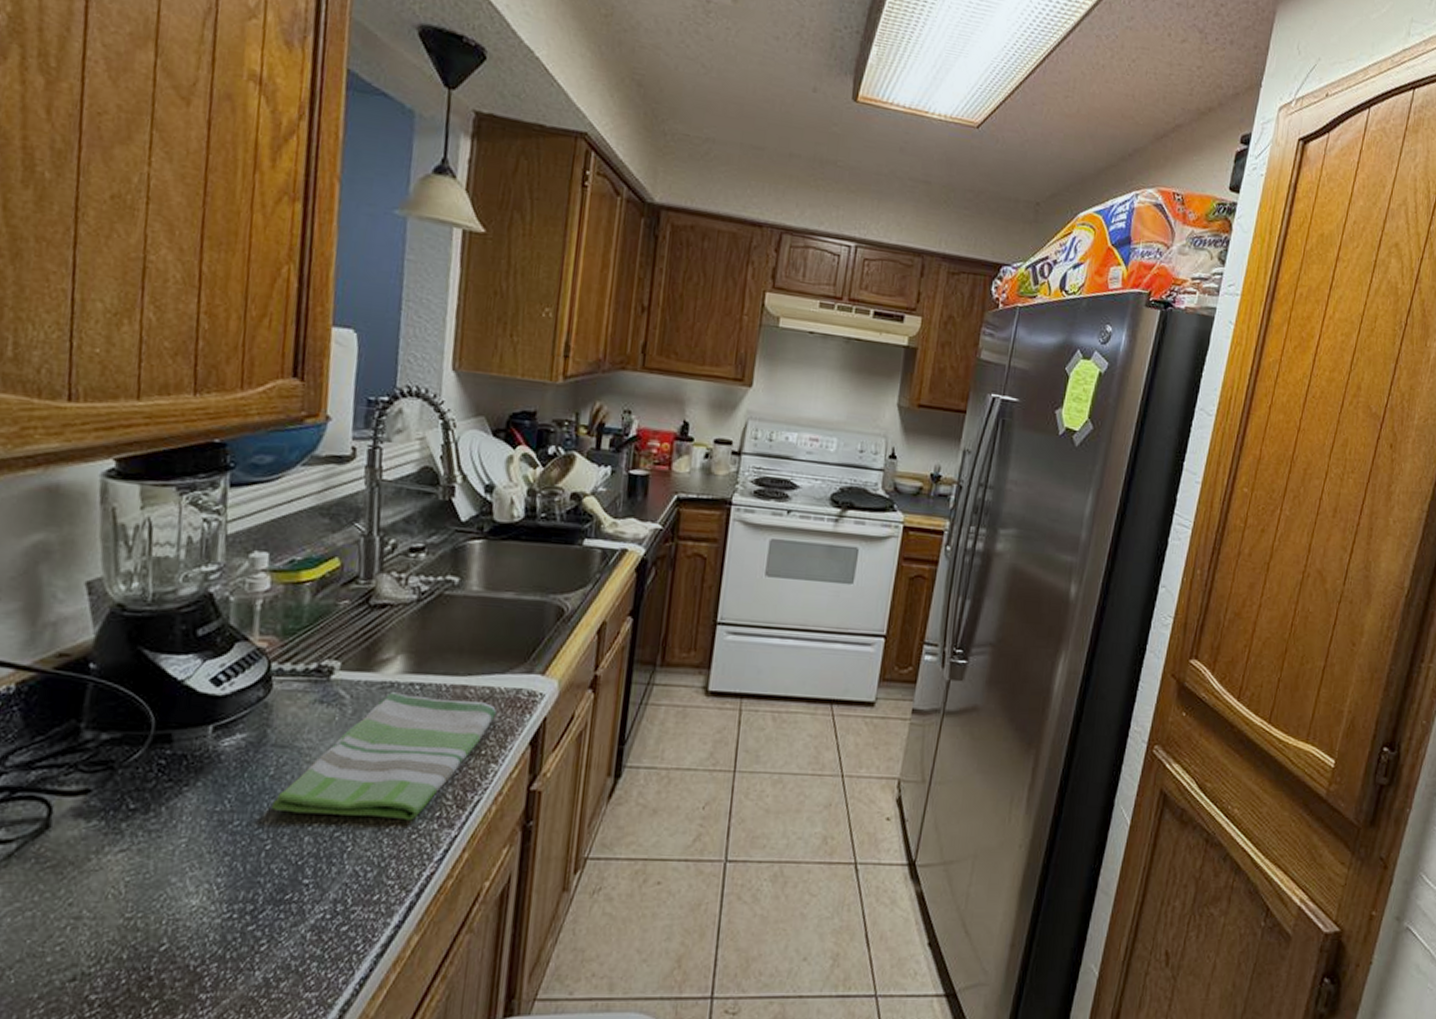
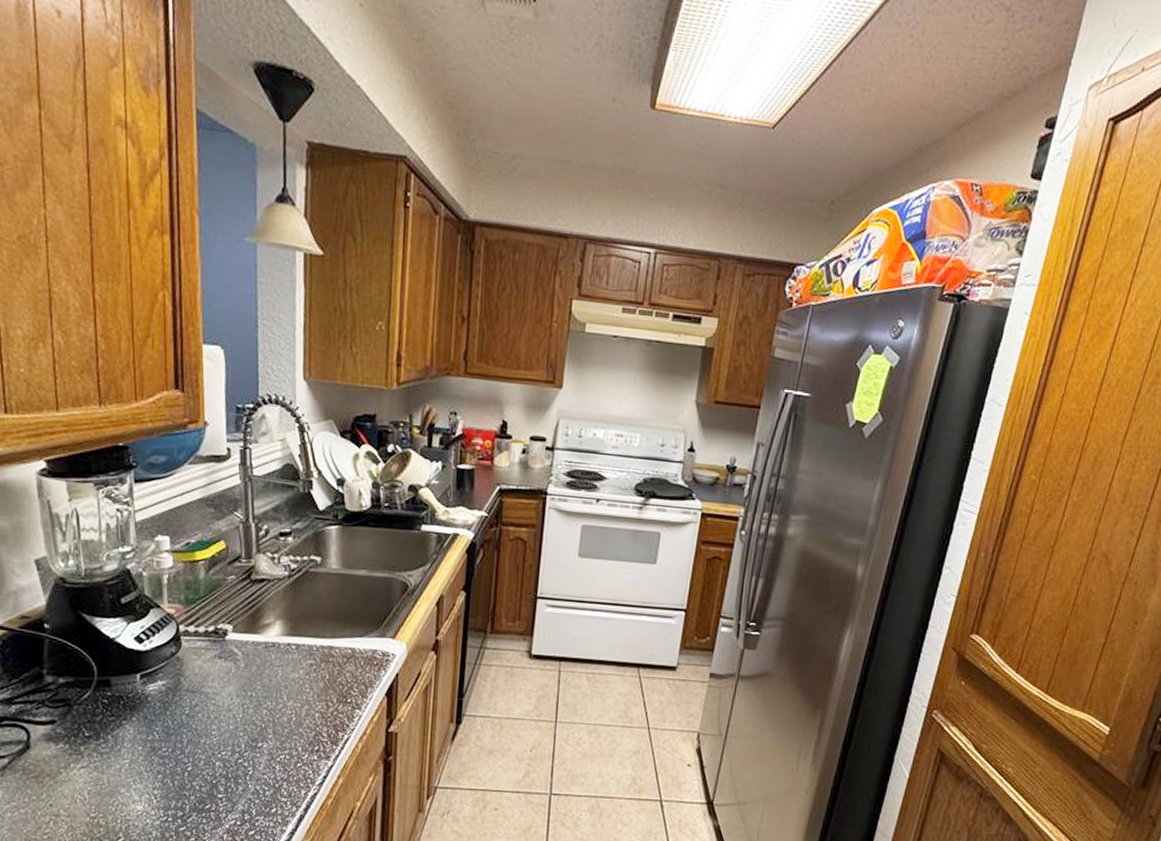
dish towel: present [272,692,498,821] -> none [190,651,359,753]

